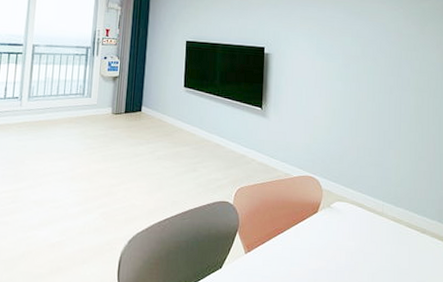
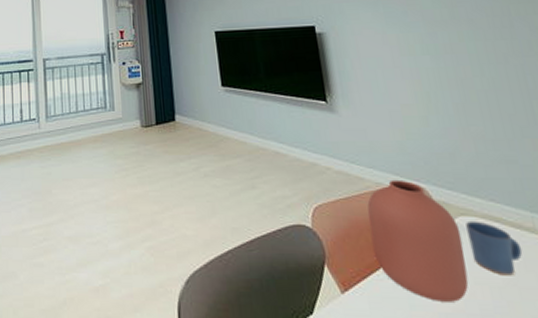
vase: none [273,172,335,262] -> present [367,179,469,302]
mug: none [339,205,372,245] -> present [465,220,523,276]

